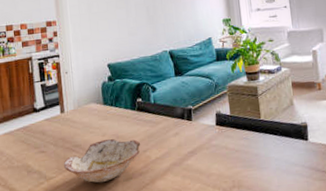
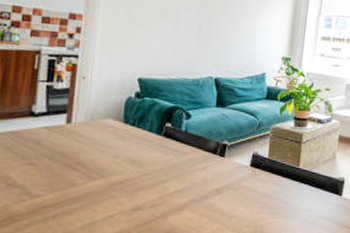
bowl: present [63,138,141,183] -> none [56,161,160,210]

